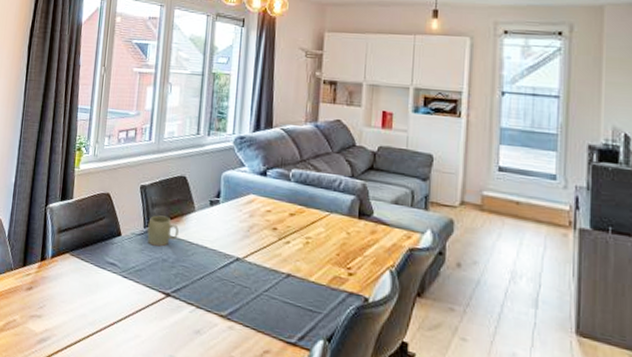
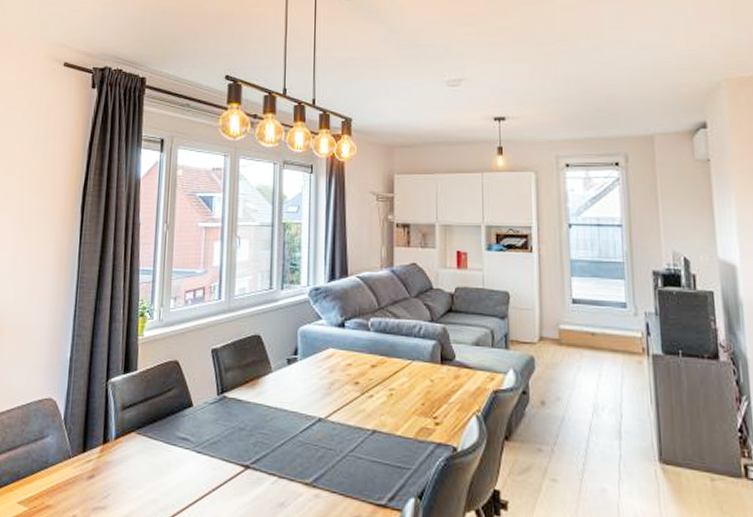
mug: present [147,215,179,247] -> none [221,380,255,414]

